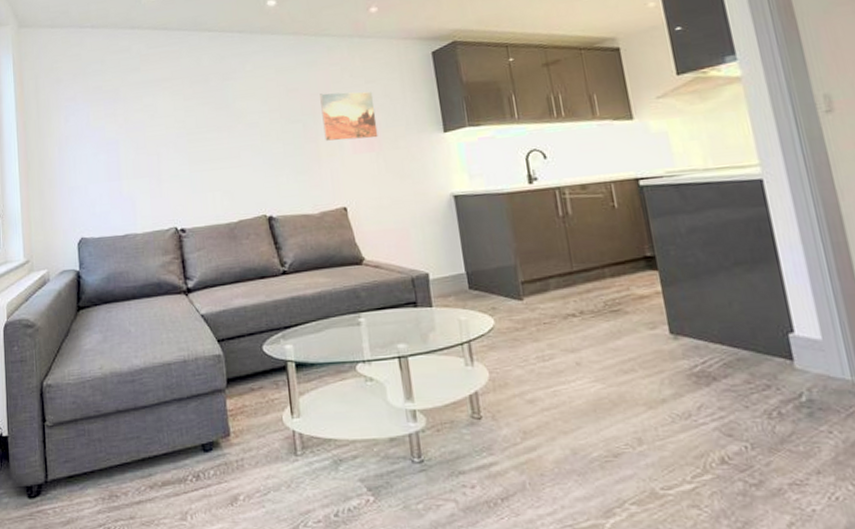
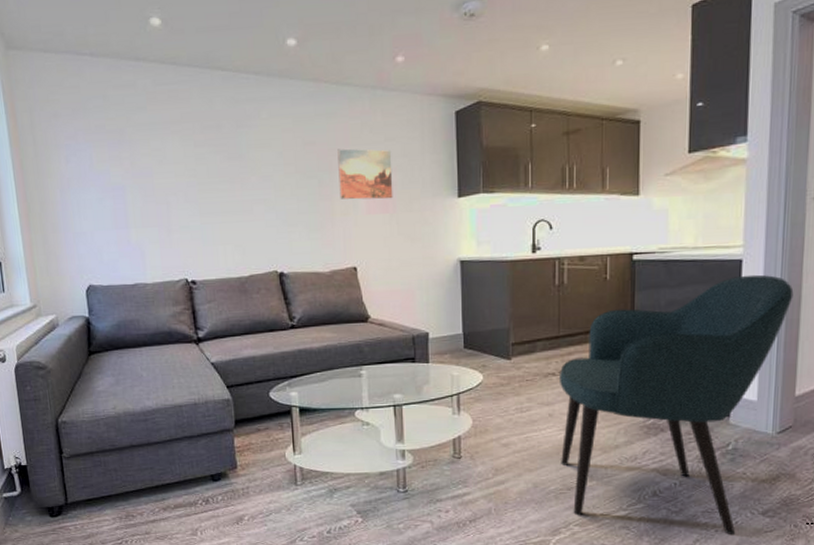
armchair: none [580,194,840,517] -> present [560,274,794,536]

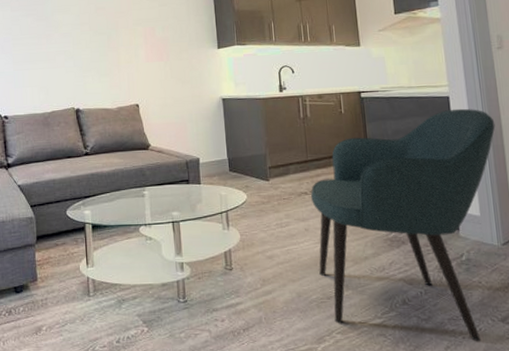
wall art: present [337,148,393,200] -> none [122,12,167,51]

